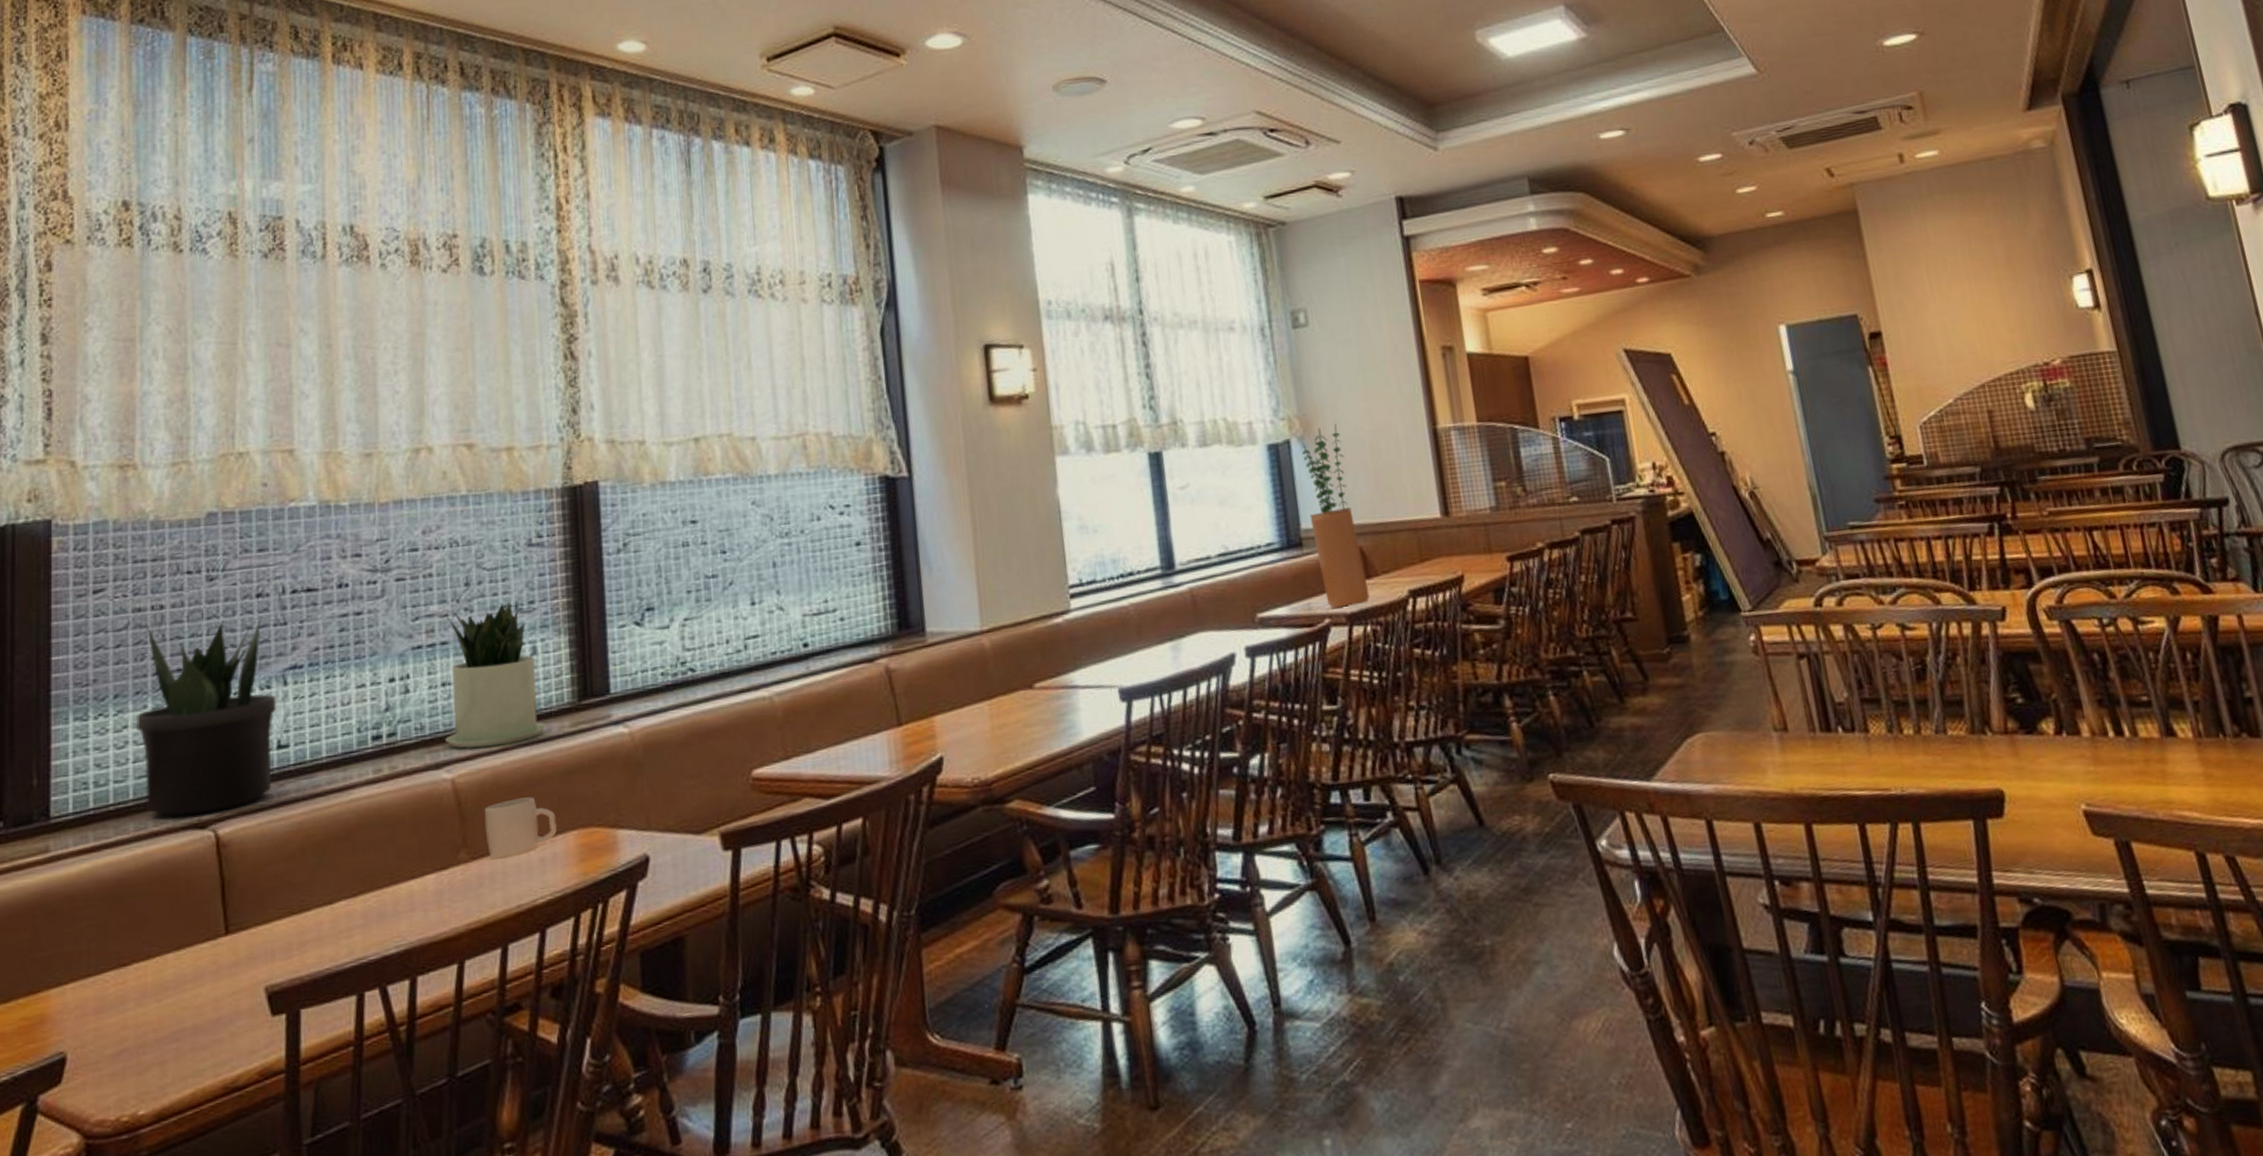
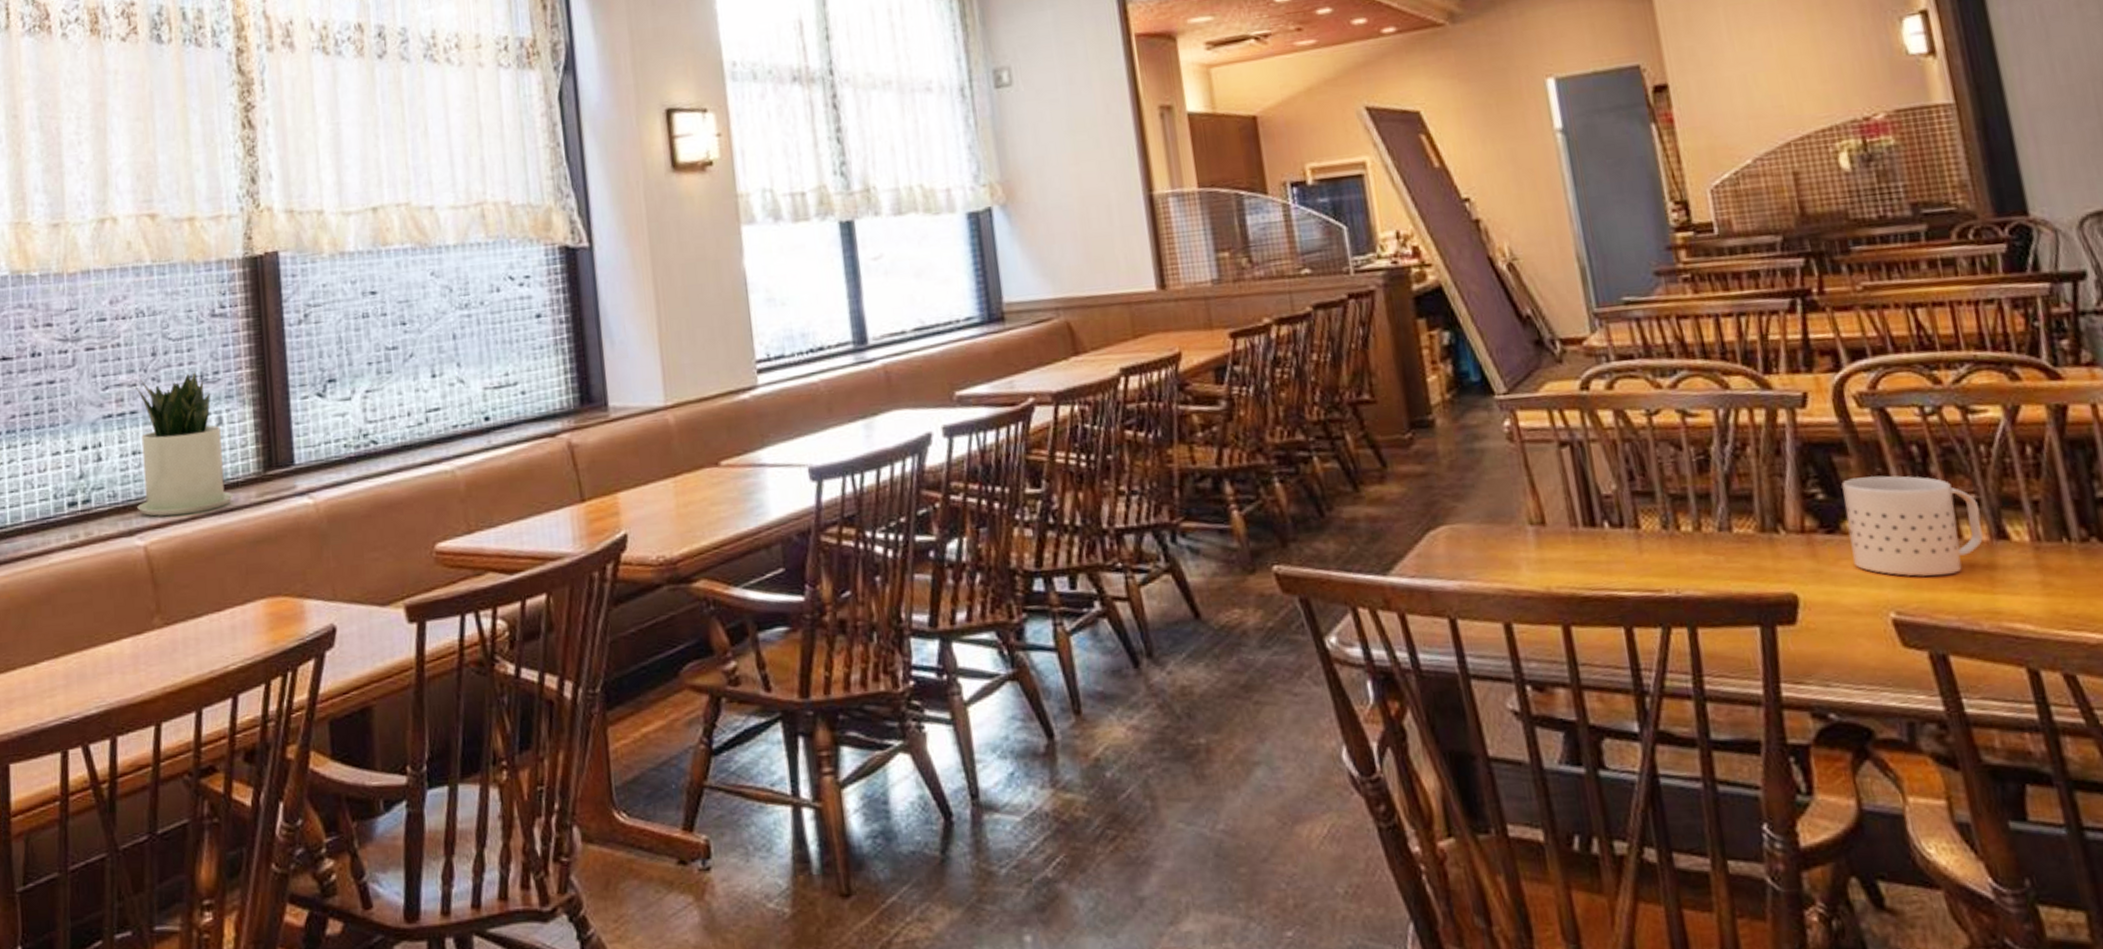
mug: present [484,797,557,860] -> none [176,565,246,626]
vase: present [1302,423,1370,608] -> none [1005,189,1078,387]
mug: none [2037,680,2156,772] -> present [1841,475,1984,577]

